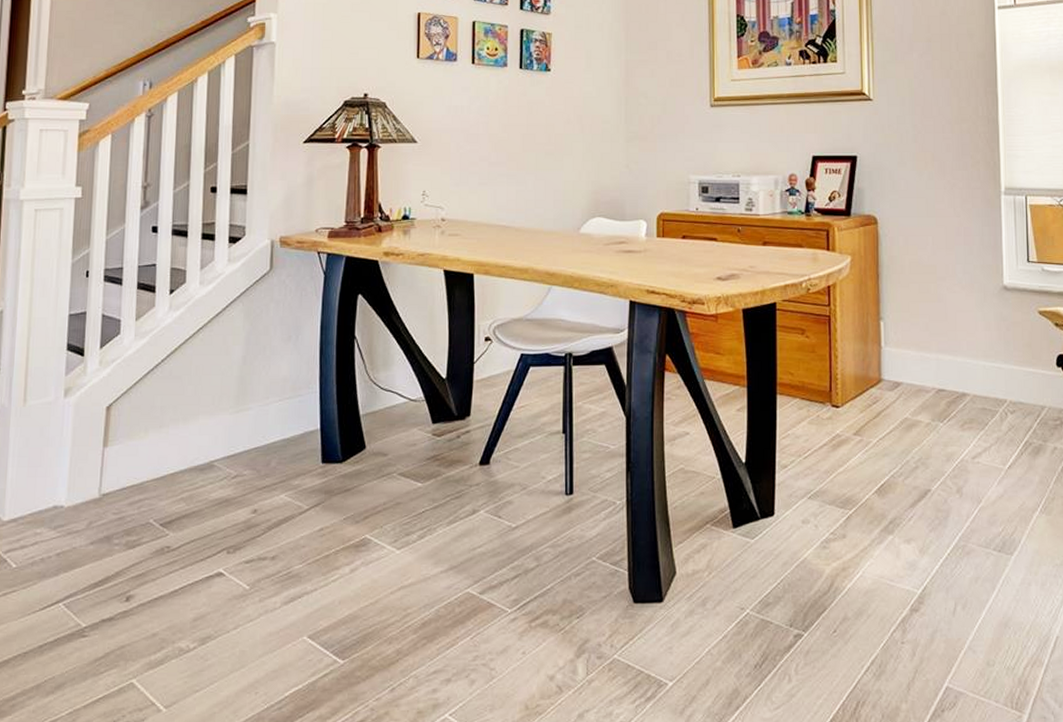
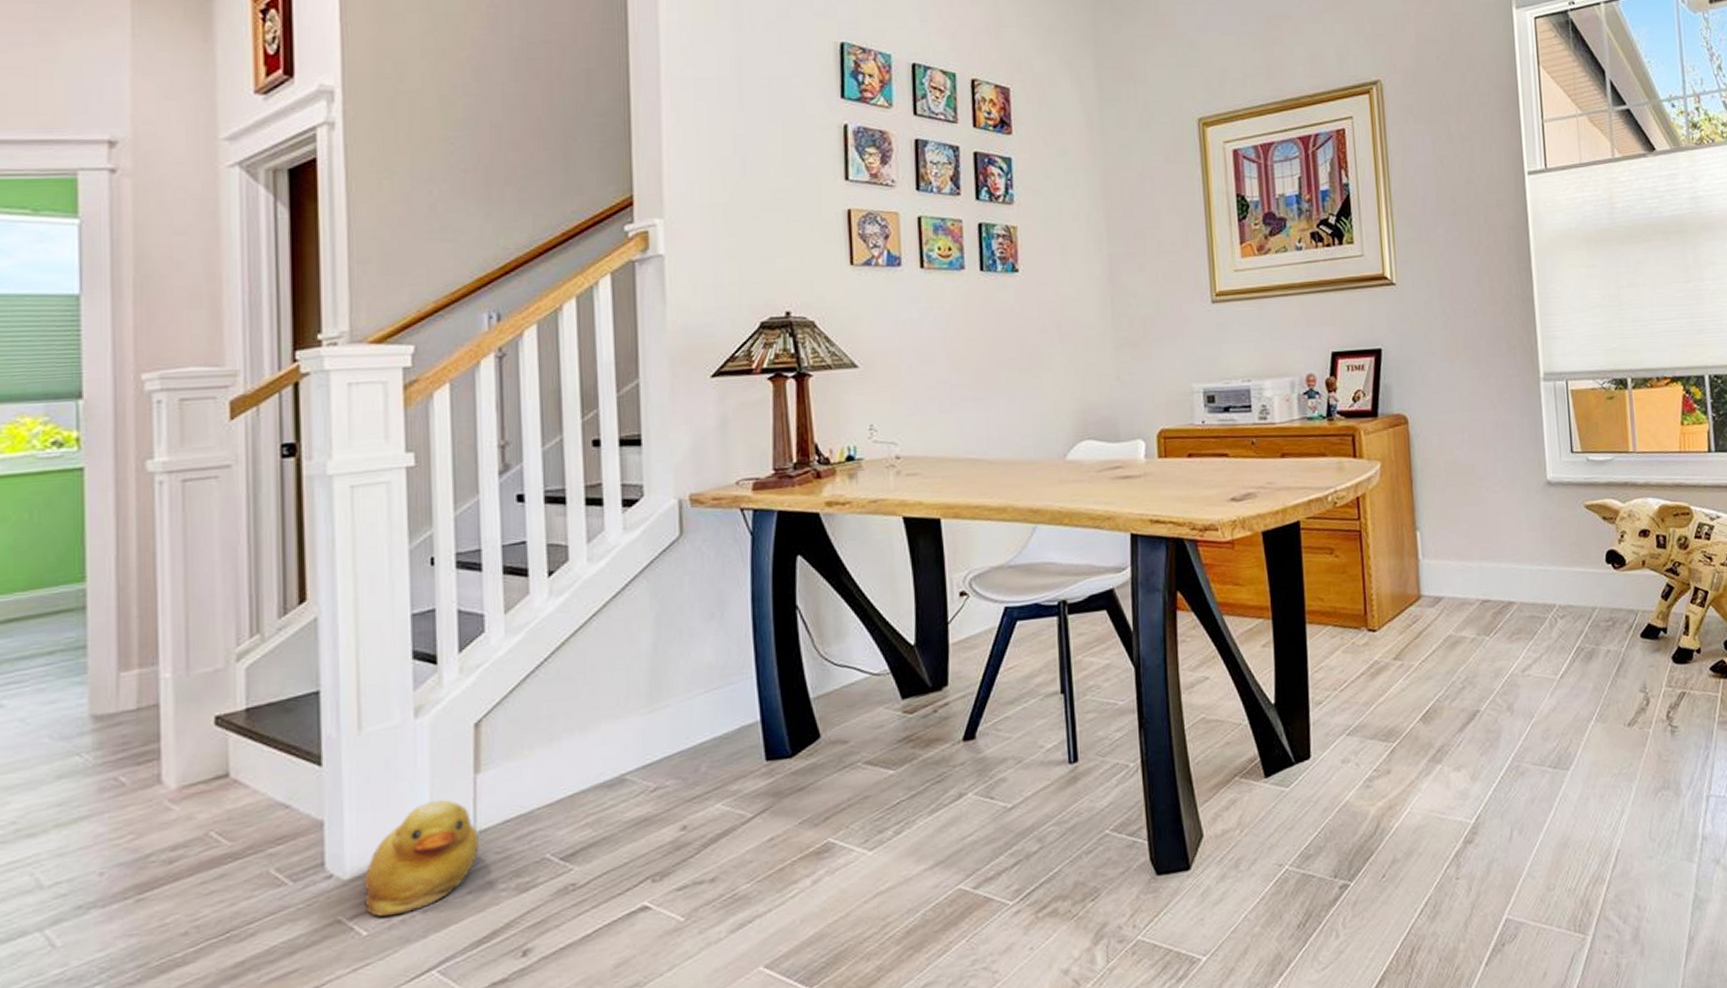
rubber duck: none [16,466,103,555] -> present [364,800,480,918]

